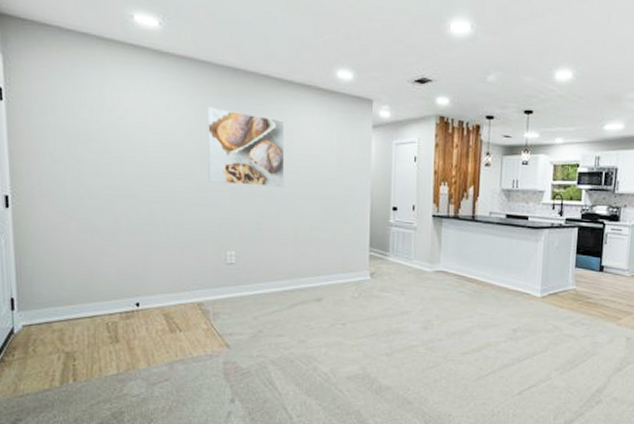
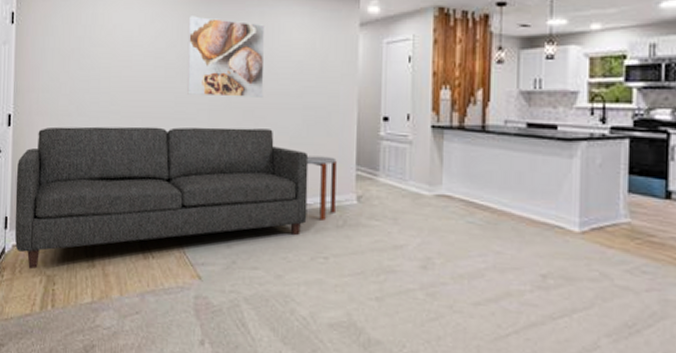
sofa: none [20,209,328,348] -> present [14,126,309,270]
side table: none [326,239,353,294] -> present [307,156,337,221]

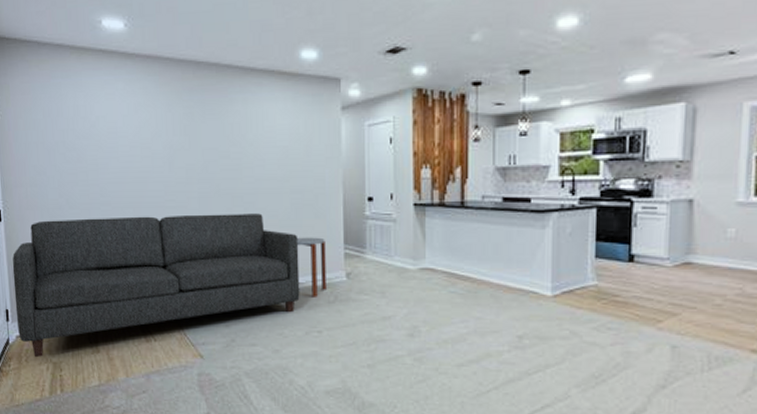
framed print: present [187,16,266,97] -> none [171,104,251,184]

